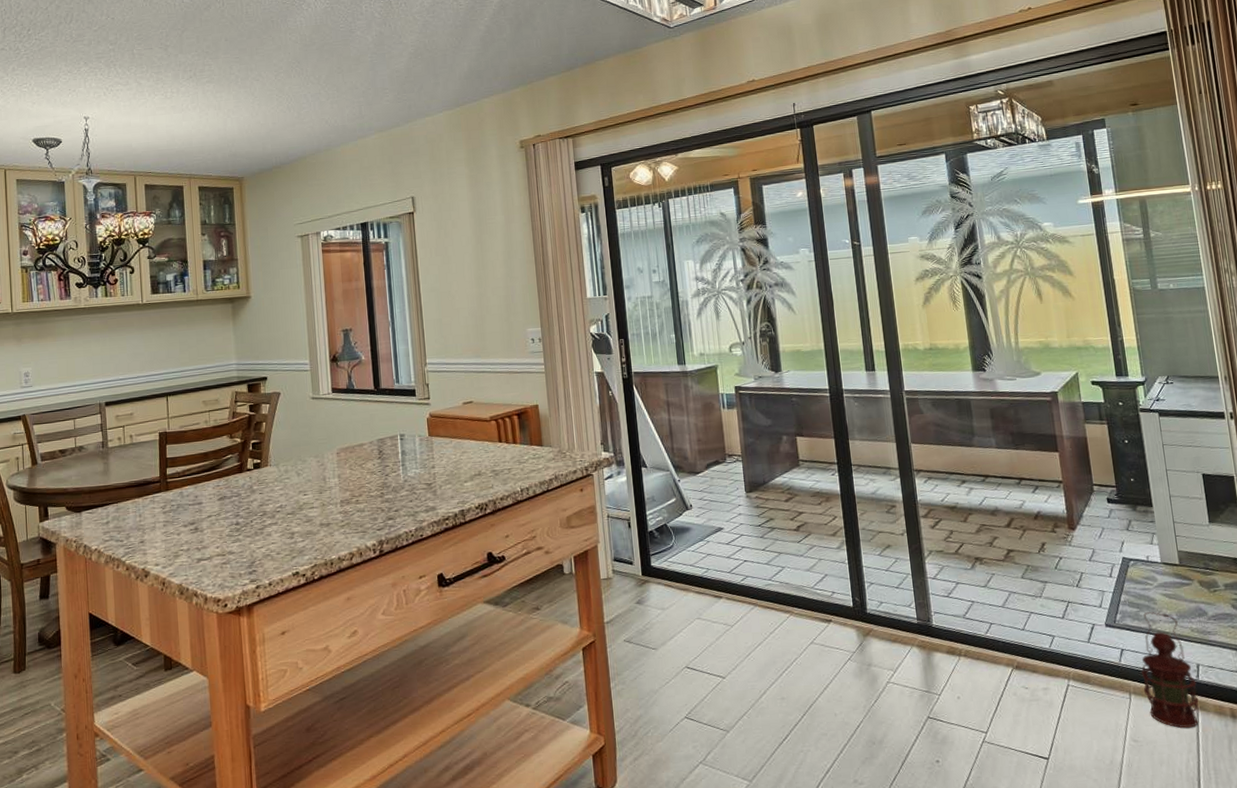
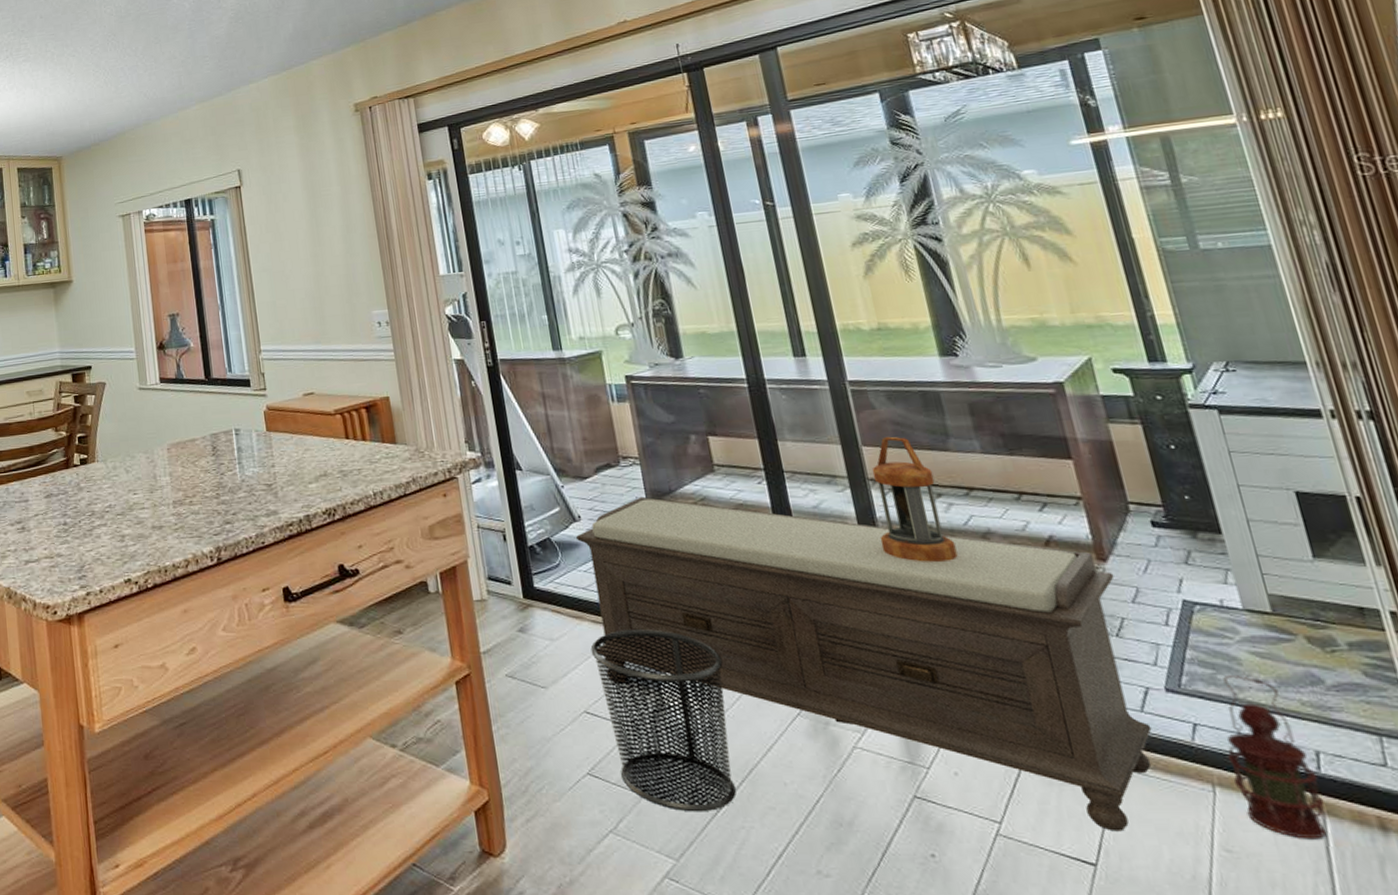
bench: none [688,487,1094,733] -> present [576,496,1152,832]
waste bin: none [694,597,799,742] -> present [590,629,737,812]
lantern: none [917,435,973,535] -> present [871,436,958,562]

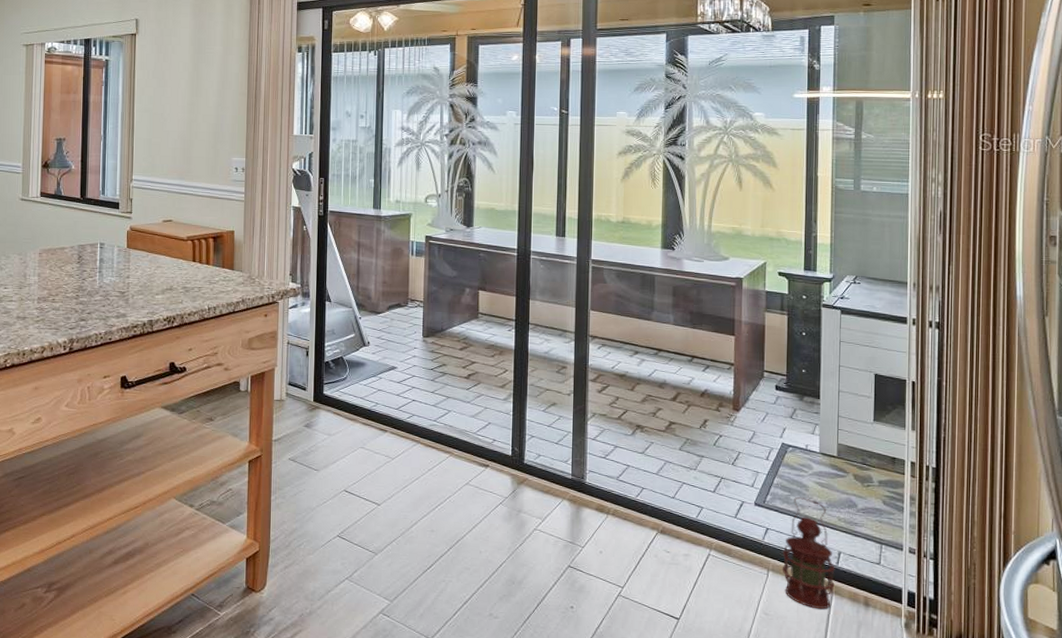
bench: present [576,496,1152,832] -> none [362,332,741,598]
waste bin: present [590,629,737,812] -> none [358,432,454,569]
lantern: present [871,436,958,562] -> none [587,305,639,402]

